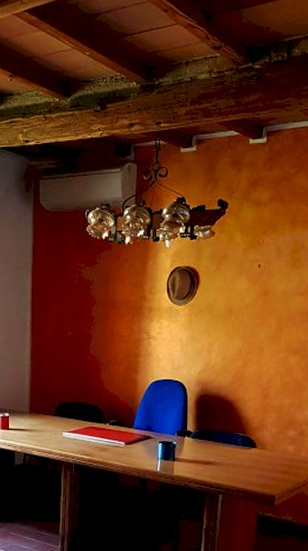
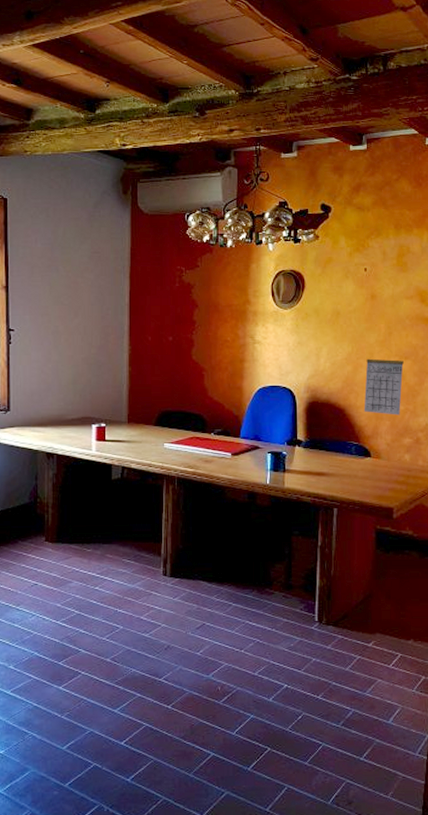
calendar: none [251,346,292,409] -> present [364,351,404,415]

